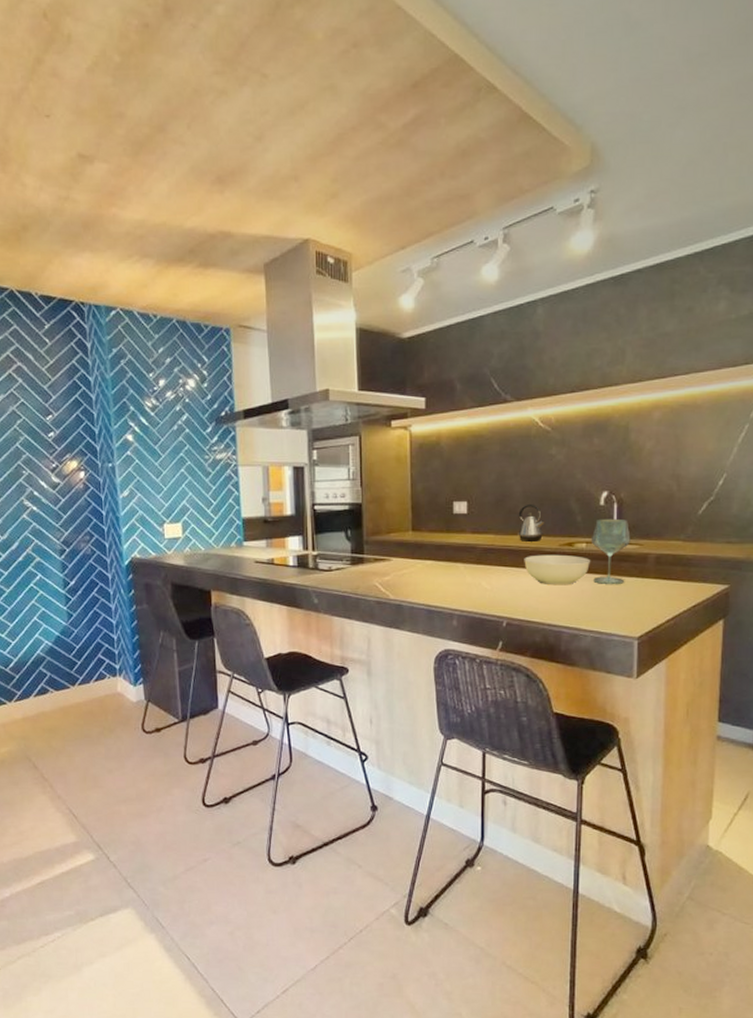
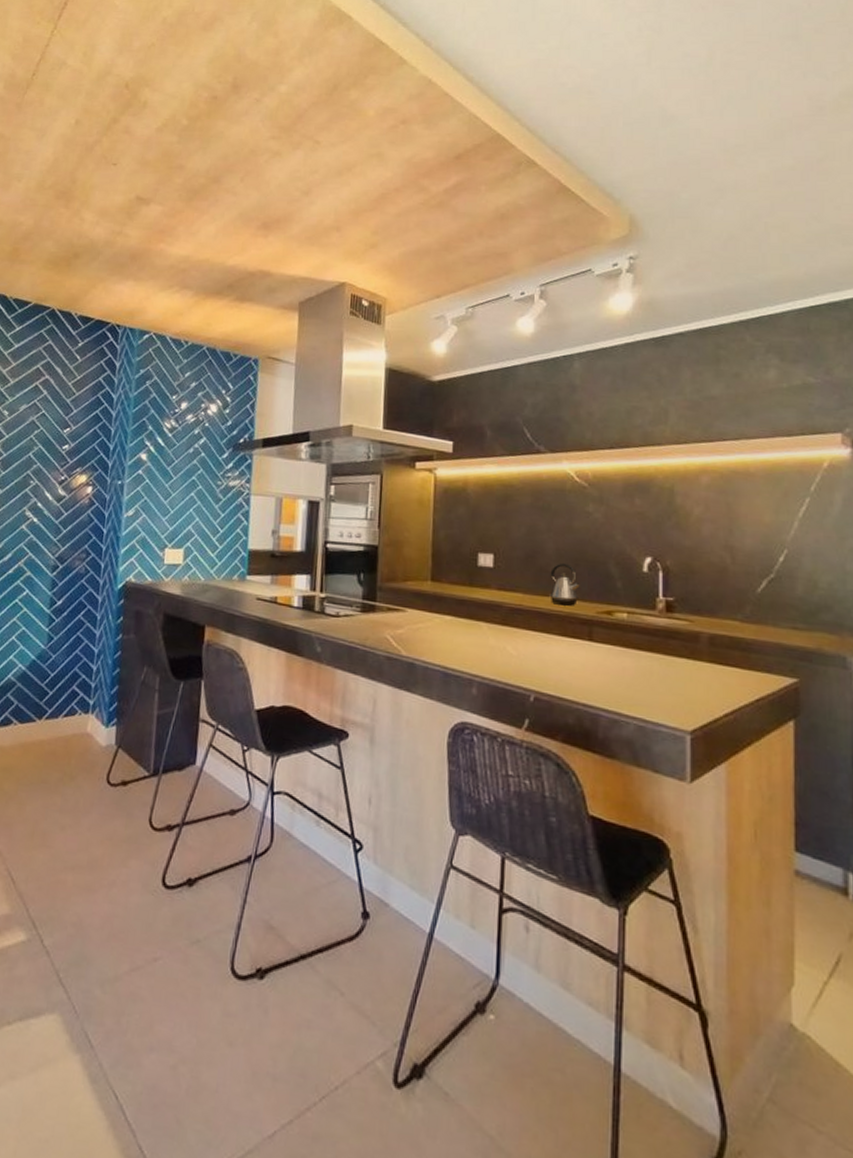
bowl: present [524,554,591,586] -> none [556,621,634,660]
wine glass: present [591,518,631,584] -> none [633,587,679,665]

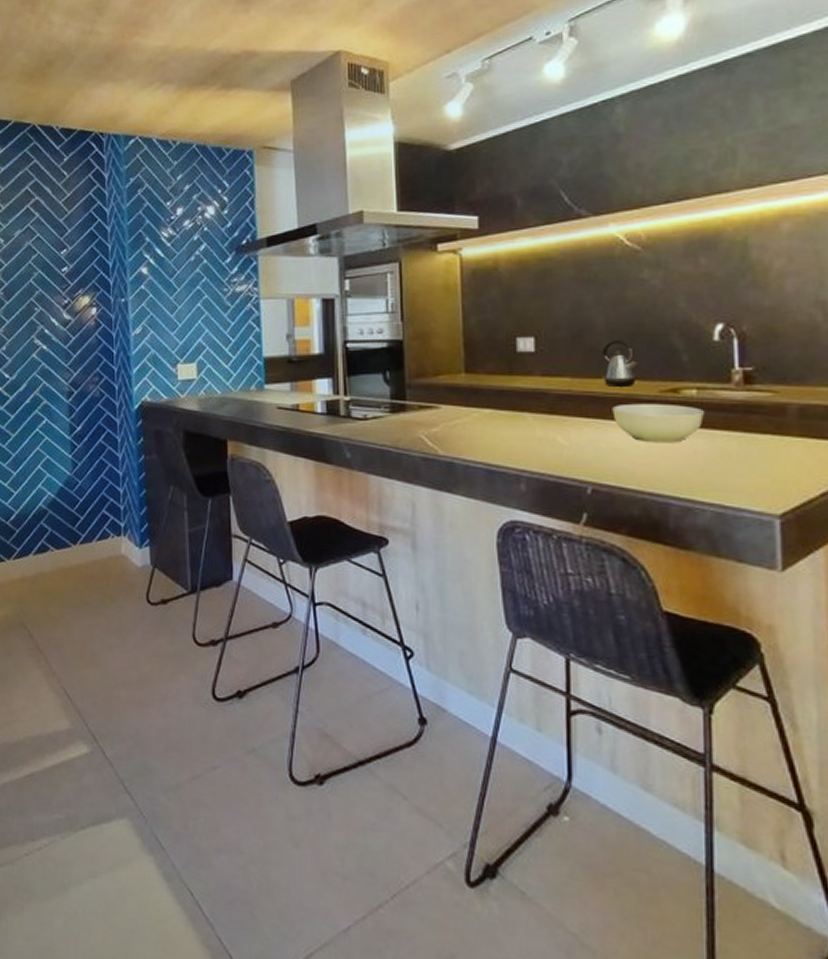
bowl: none [556,621,634,660] -> present [612,403,706,443]

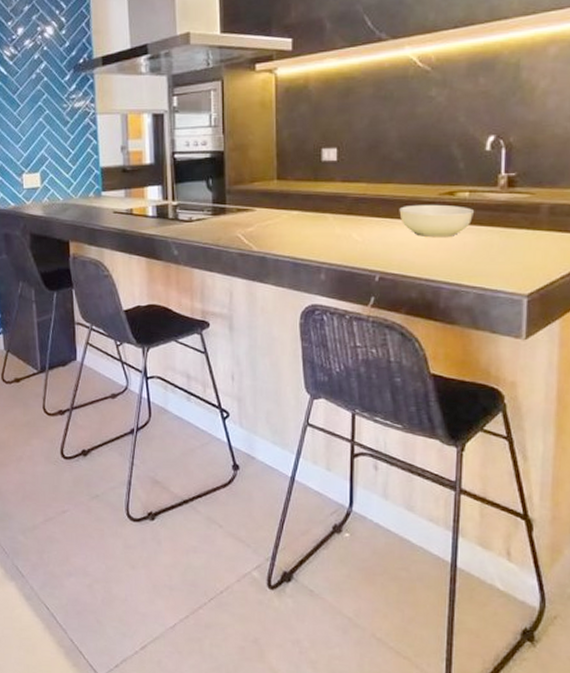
kettle: present [602,339,638,387] -> none [393,149,423,191]

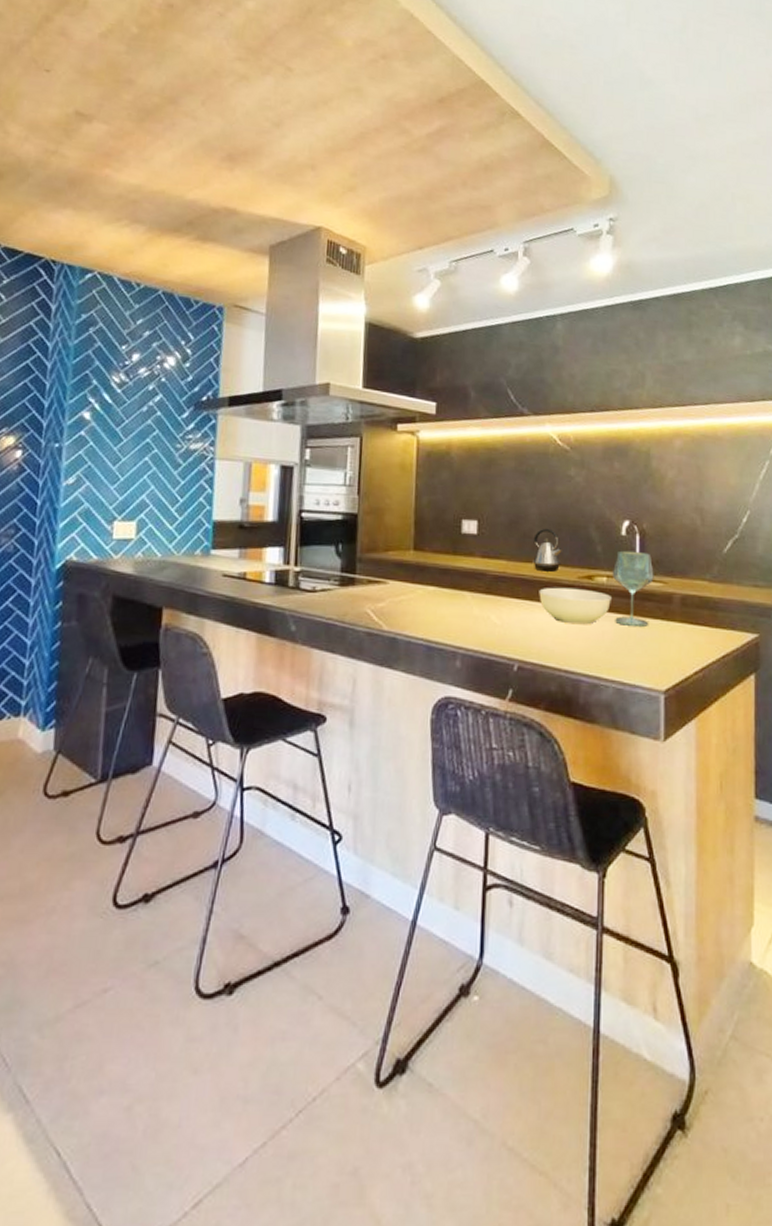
kettle: none [393,149,423,191] -> present [533,528,562,572]
wine glass: none [474,165,521,236] -> present [612,550,654,627]

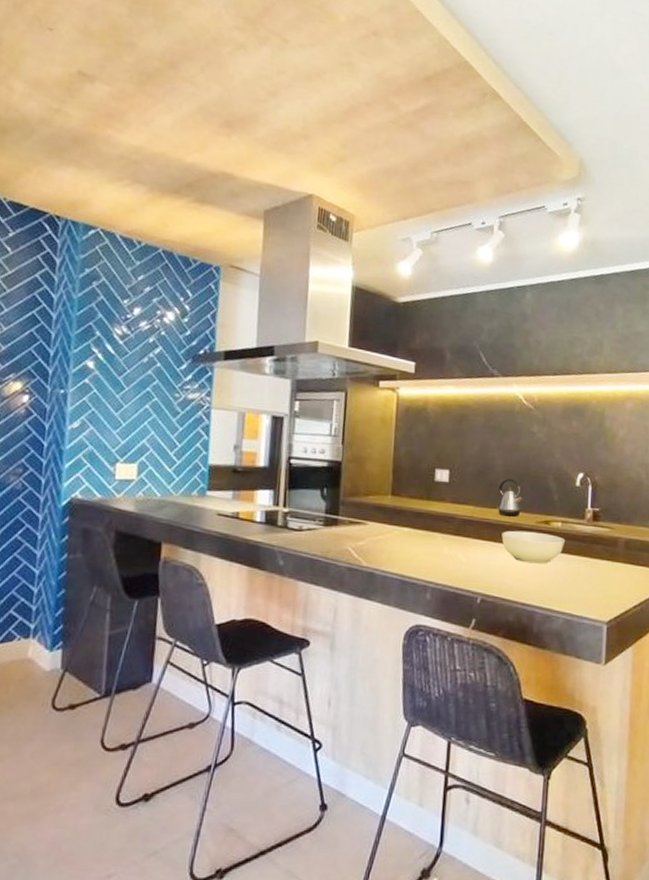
wine glass: present [612,550,654,627] -> none [566,499,603,566]

